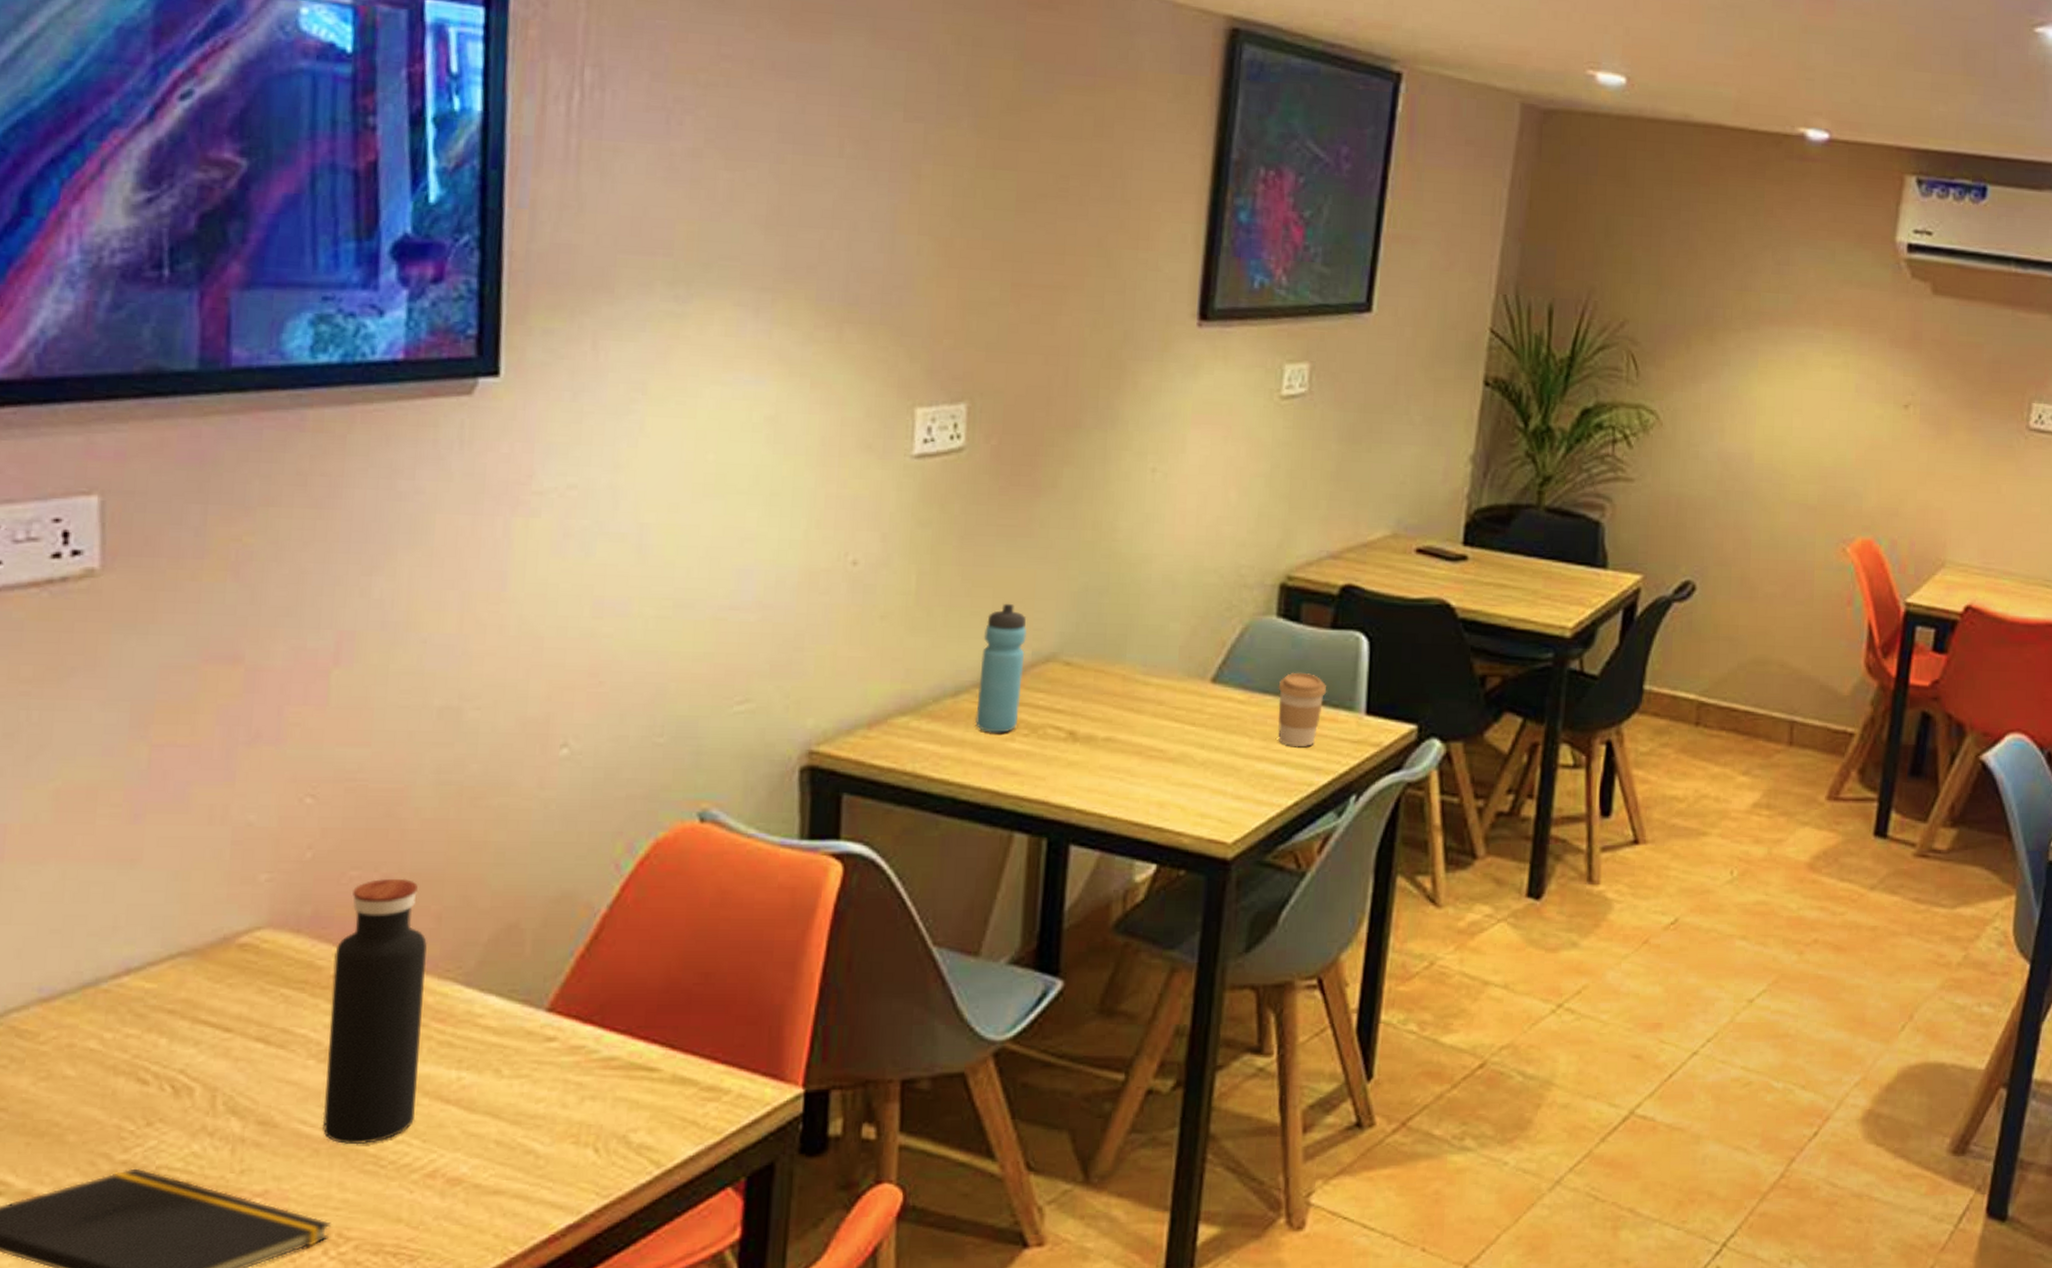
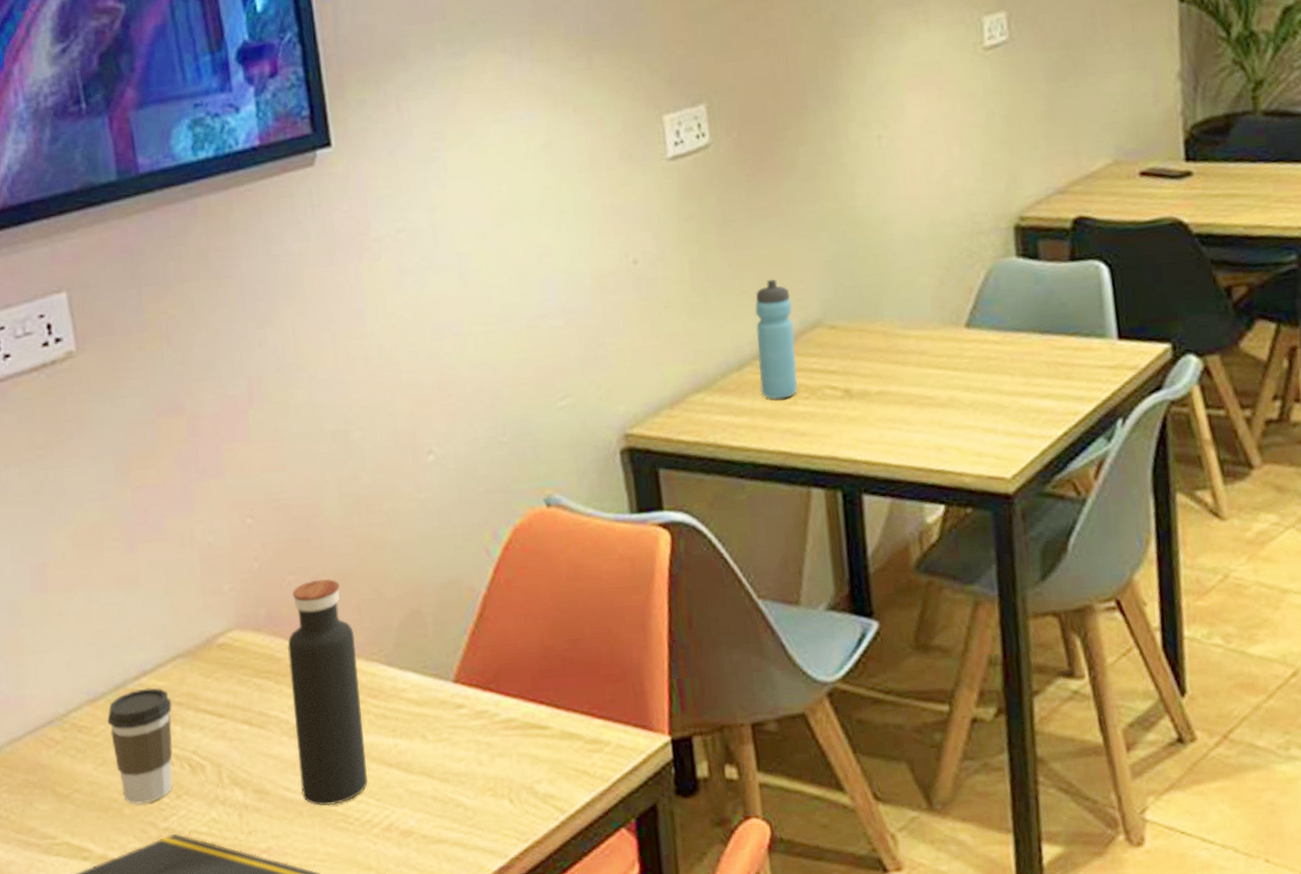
coffee cup: none [63,990,162,1130] -> present [107,687,173,804]
coffee cup: present [1277,672,1327,747] -> none [1029,307,1077,380]

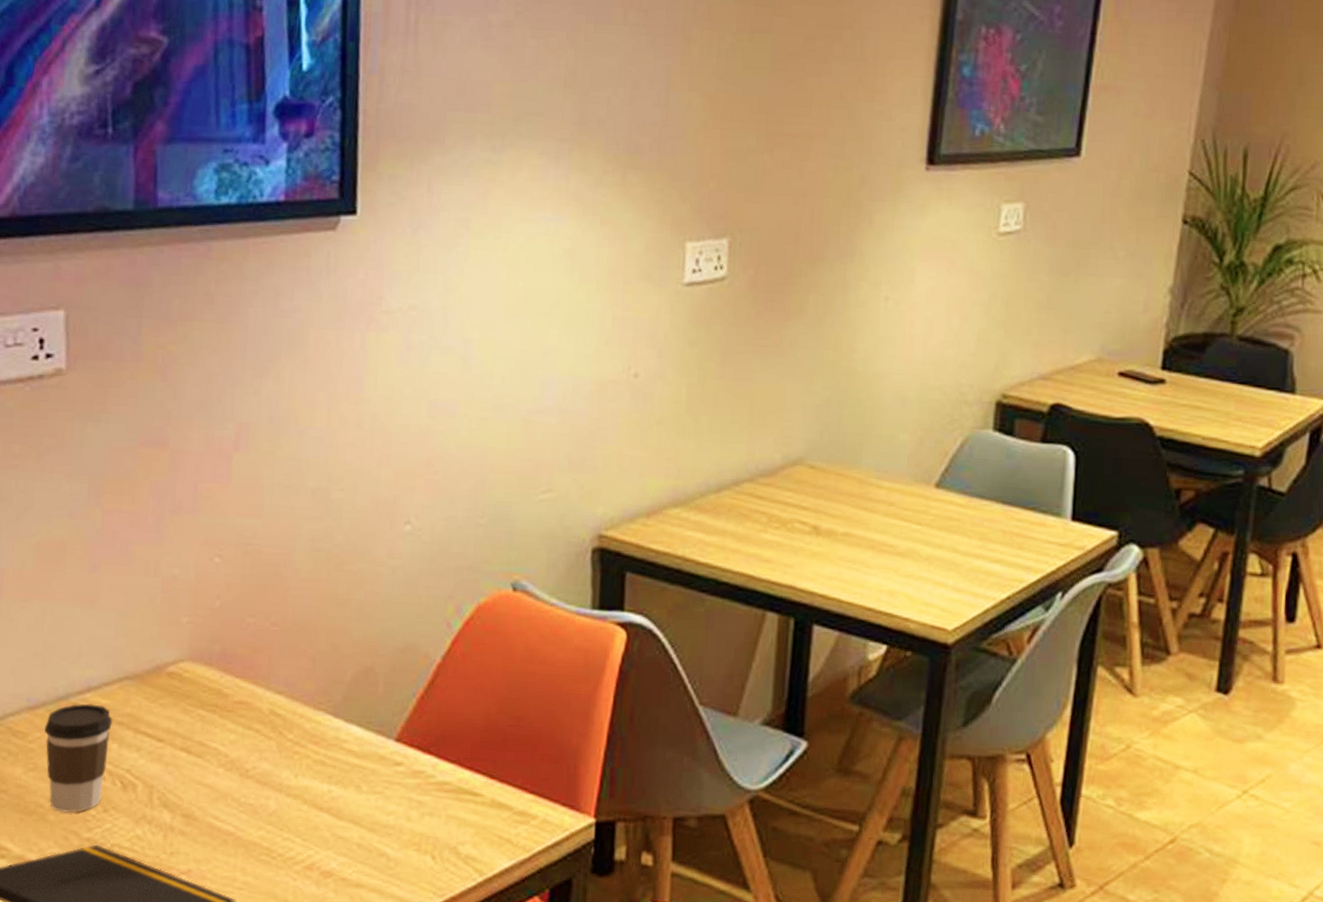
water bottle: present [287,578,369,806] -> none [229,625,305,839]
water bottle: present [754,279,798,399] -> none [735,413,779,526]

